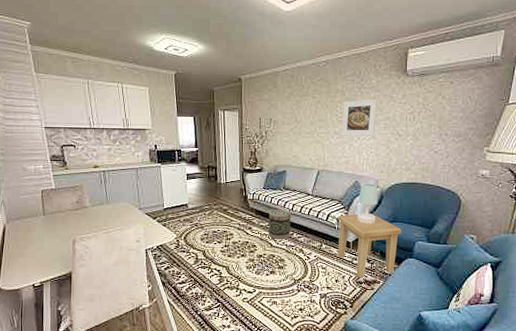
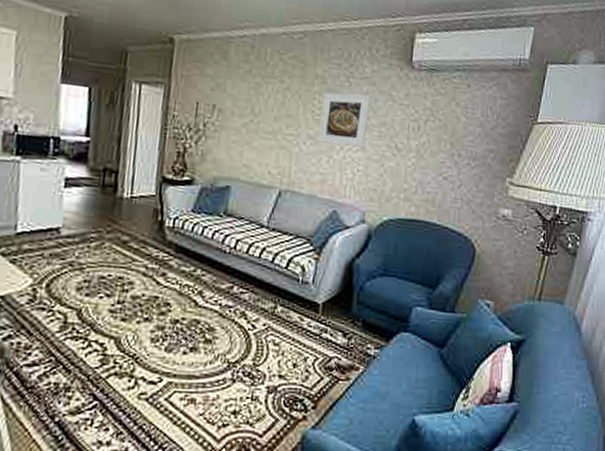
basket: present [269,209,292,240] -> none [193,246,234,296]
side table: present [337,213,401,278] -> none [299,260,394,362]
table lamp: present [357,183,378,224] -> none [331,214,365,278]

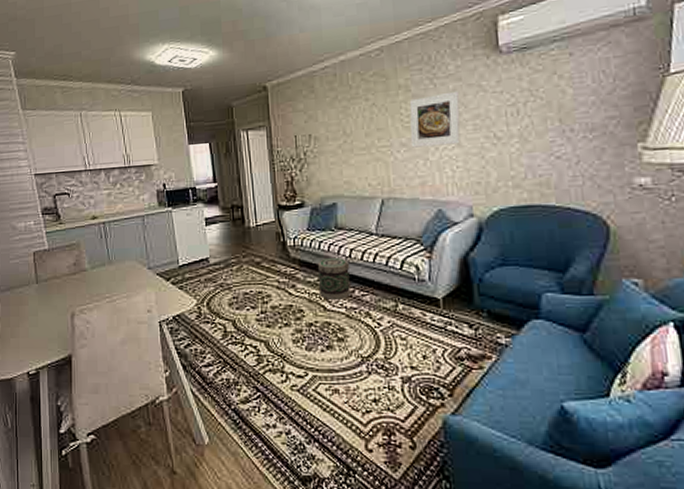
basket: none [193,246,234,296] -> present [318,257,351,301]

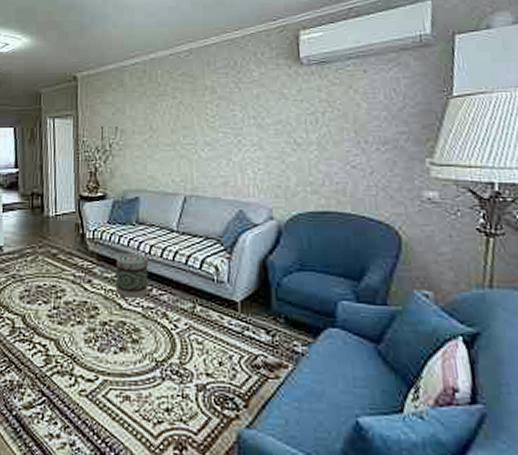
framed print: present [409,91,461,148] -> none [214,96,263,148]

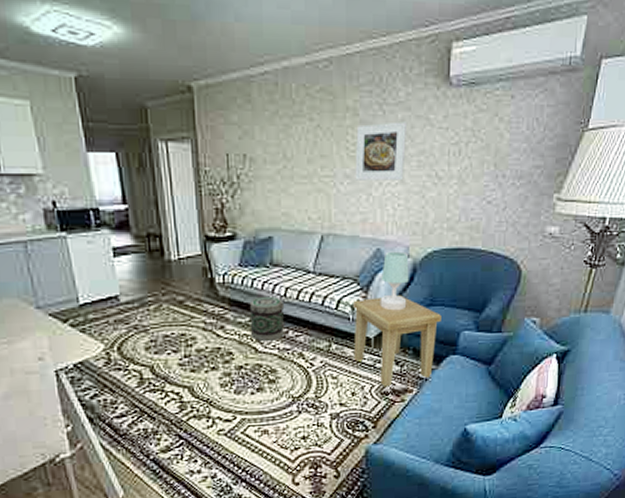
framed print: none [214,96,263,148] -> present [355,121,408,181]
side table: none [217,258,314,359] -> present [353,295,441,387]
table lamp: none [245,213,275,274] -> present [380,251,409,311]

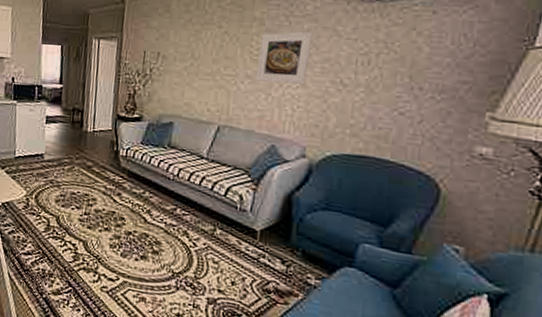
basket: present [250,296,285,342] -> none [143,173,177,215]
side table: present [353,295,441,387] -> none [237,190,338,286]
table lamp: present [380,251,409,311] -> none [269,149,305,209]

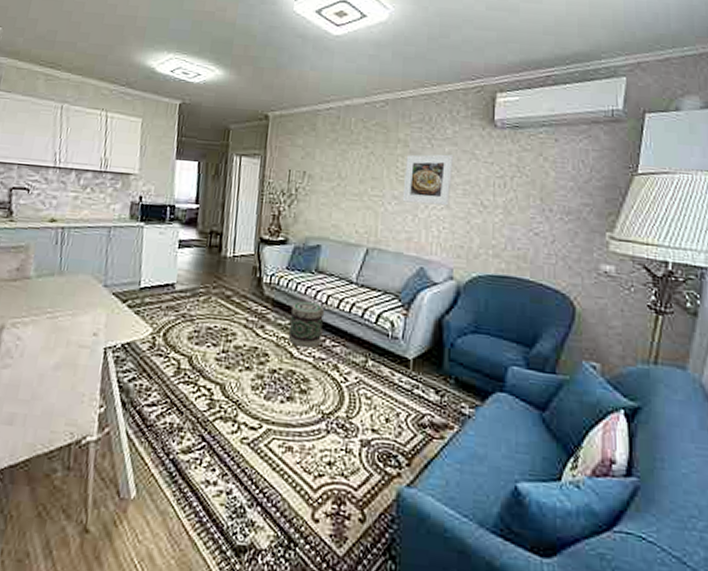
basket: none [143,173,177,215] -> present [289,301,325,349]

